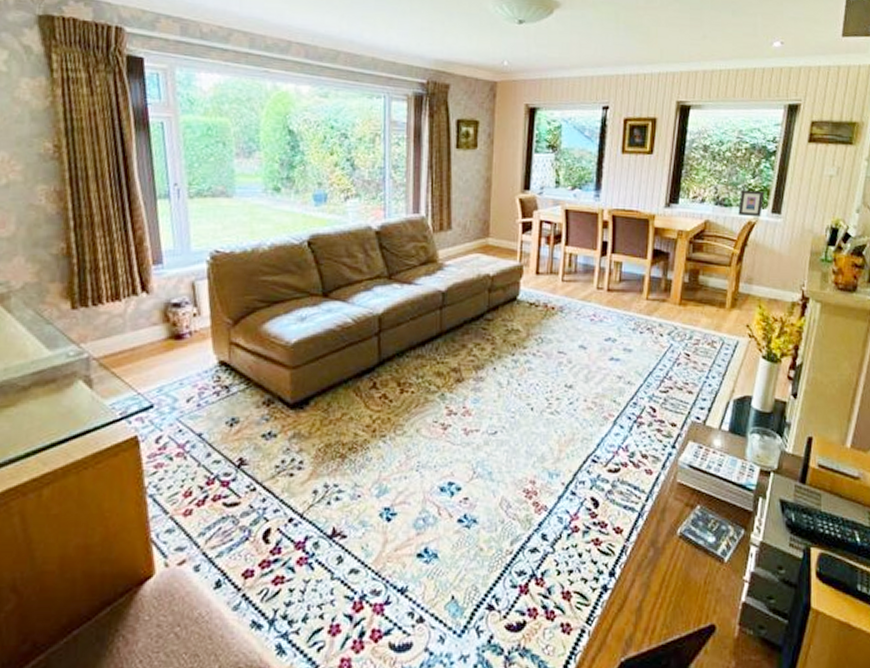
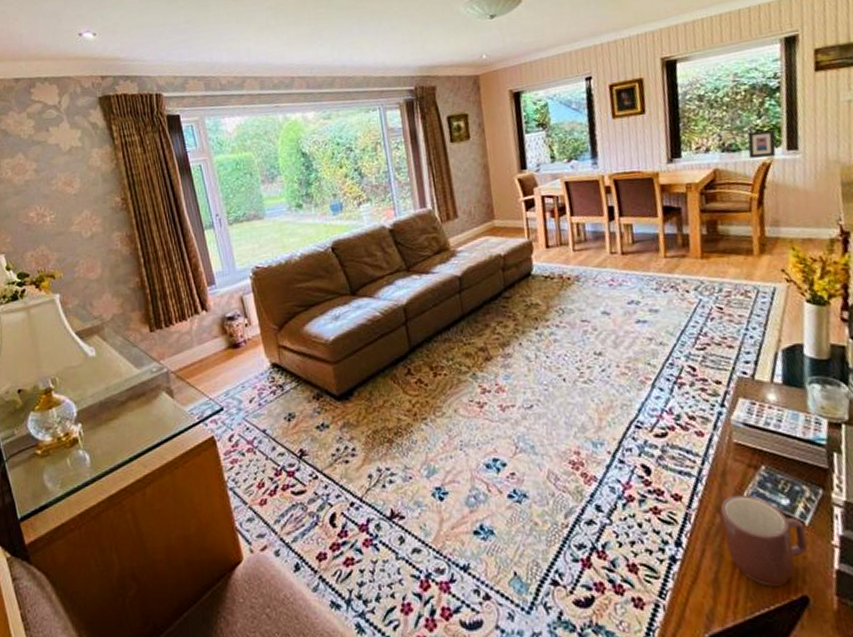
mug: none [655,531,724,615] -> present [720,494,808,586]

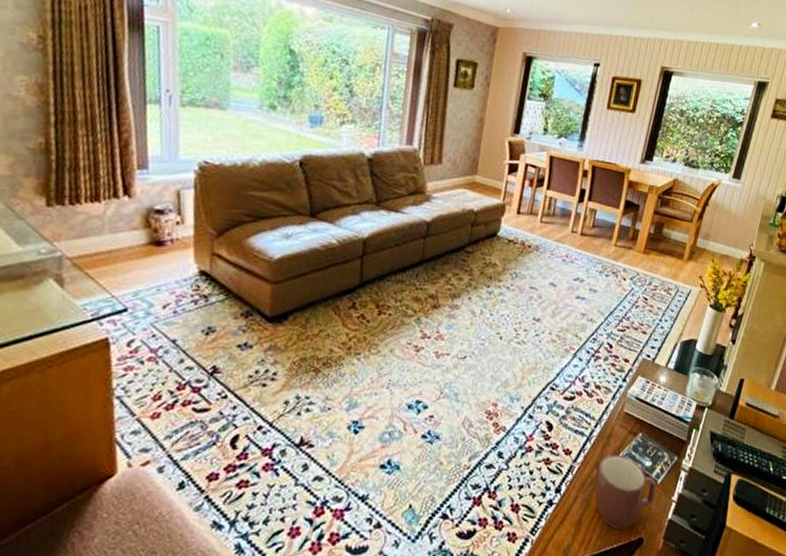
picture frame: present [748,130,776,158] -> none [704,154,729,181]

